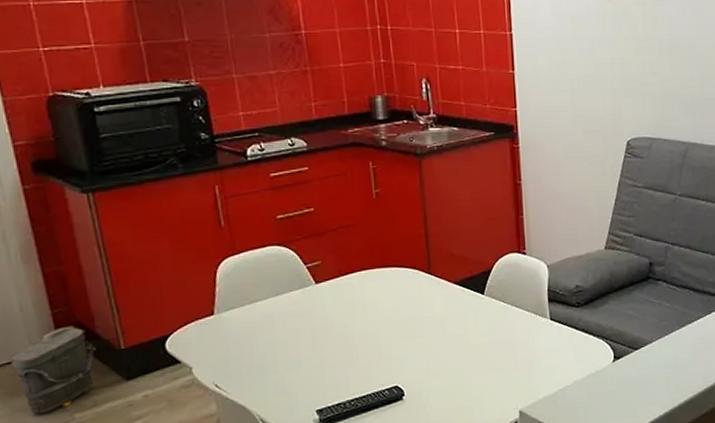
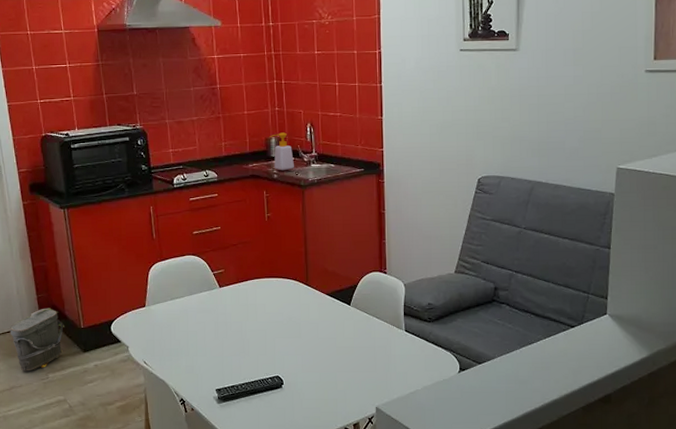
soap bottle: none [374,89,409,137] -> present [269,132,295,171]

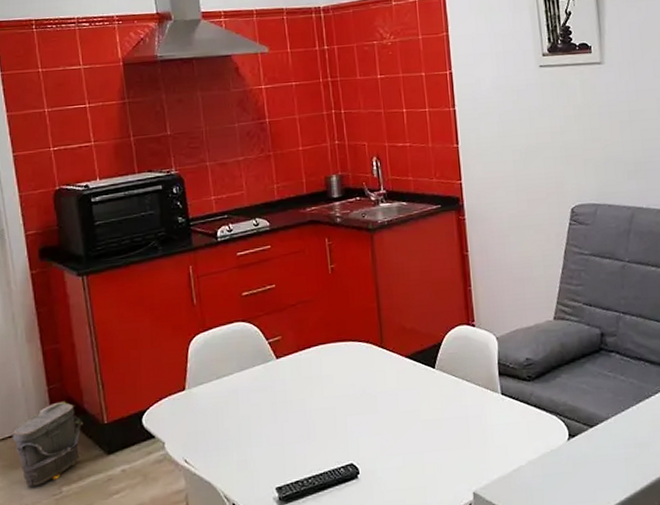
soap bottle: present [269,132,295,171] -> none [329,169,361,214]

